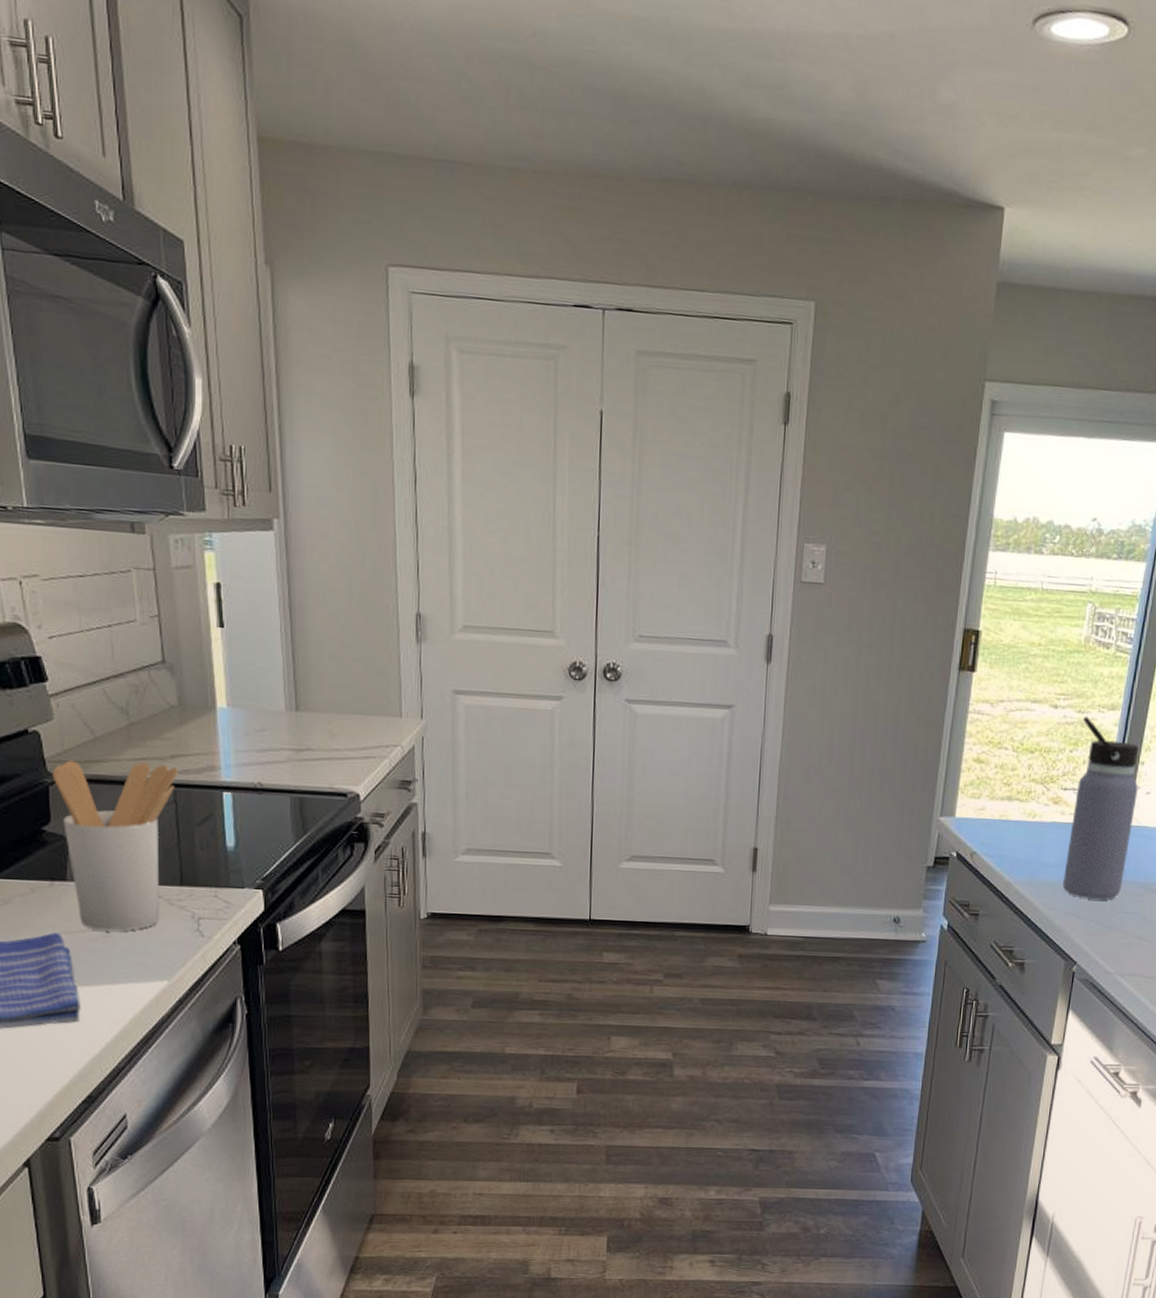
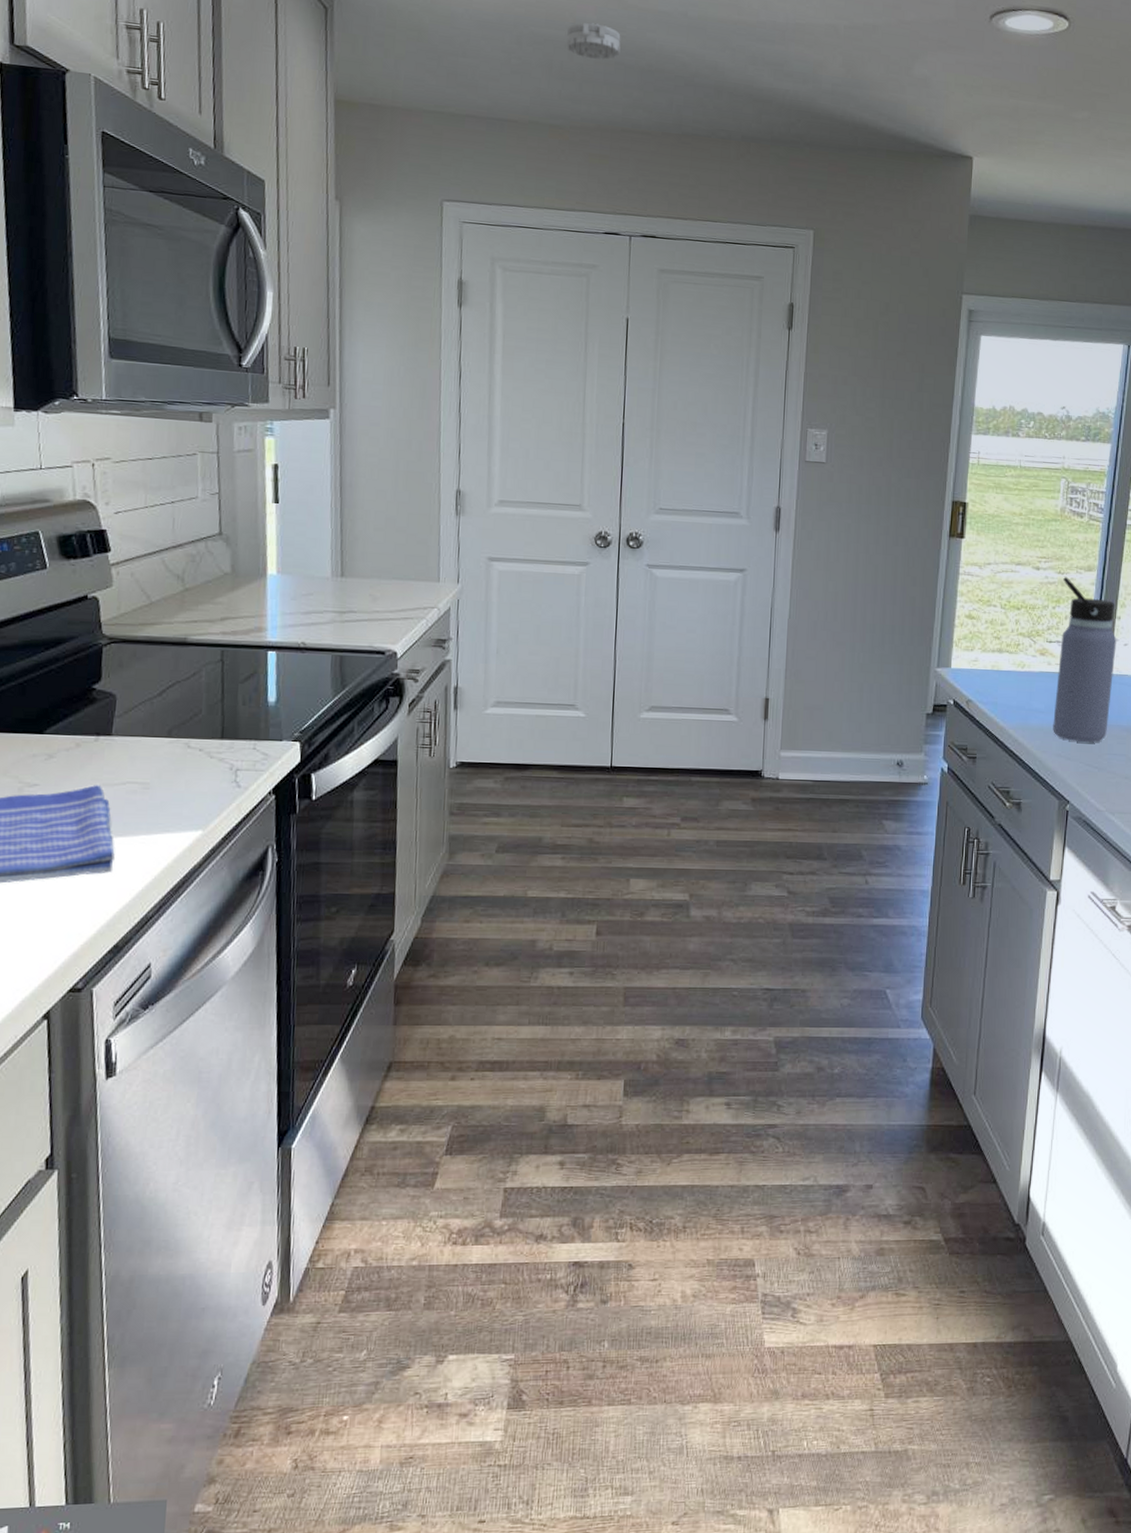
utensil holder: present [52,760,178,931] -> none [106,623,227,783]
smoke detector: none [526,33,590,83] -> present [567,22,621,60]

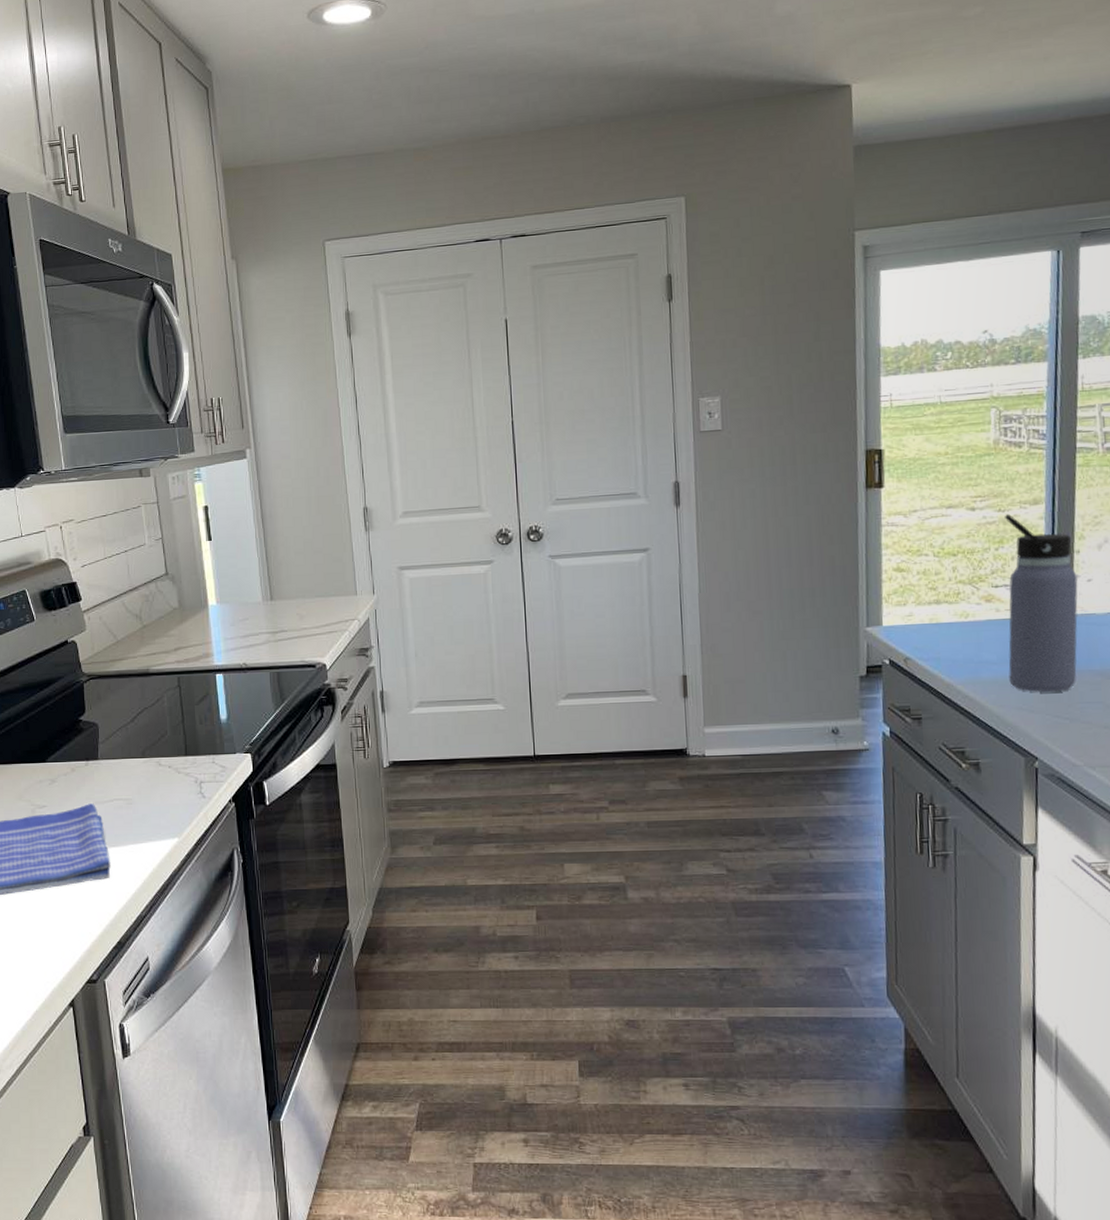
smoke detector: present [567,22,621,60] -> none [421,42,473,78]

